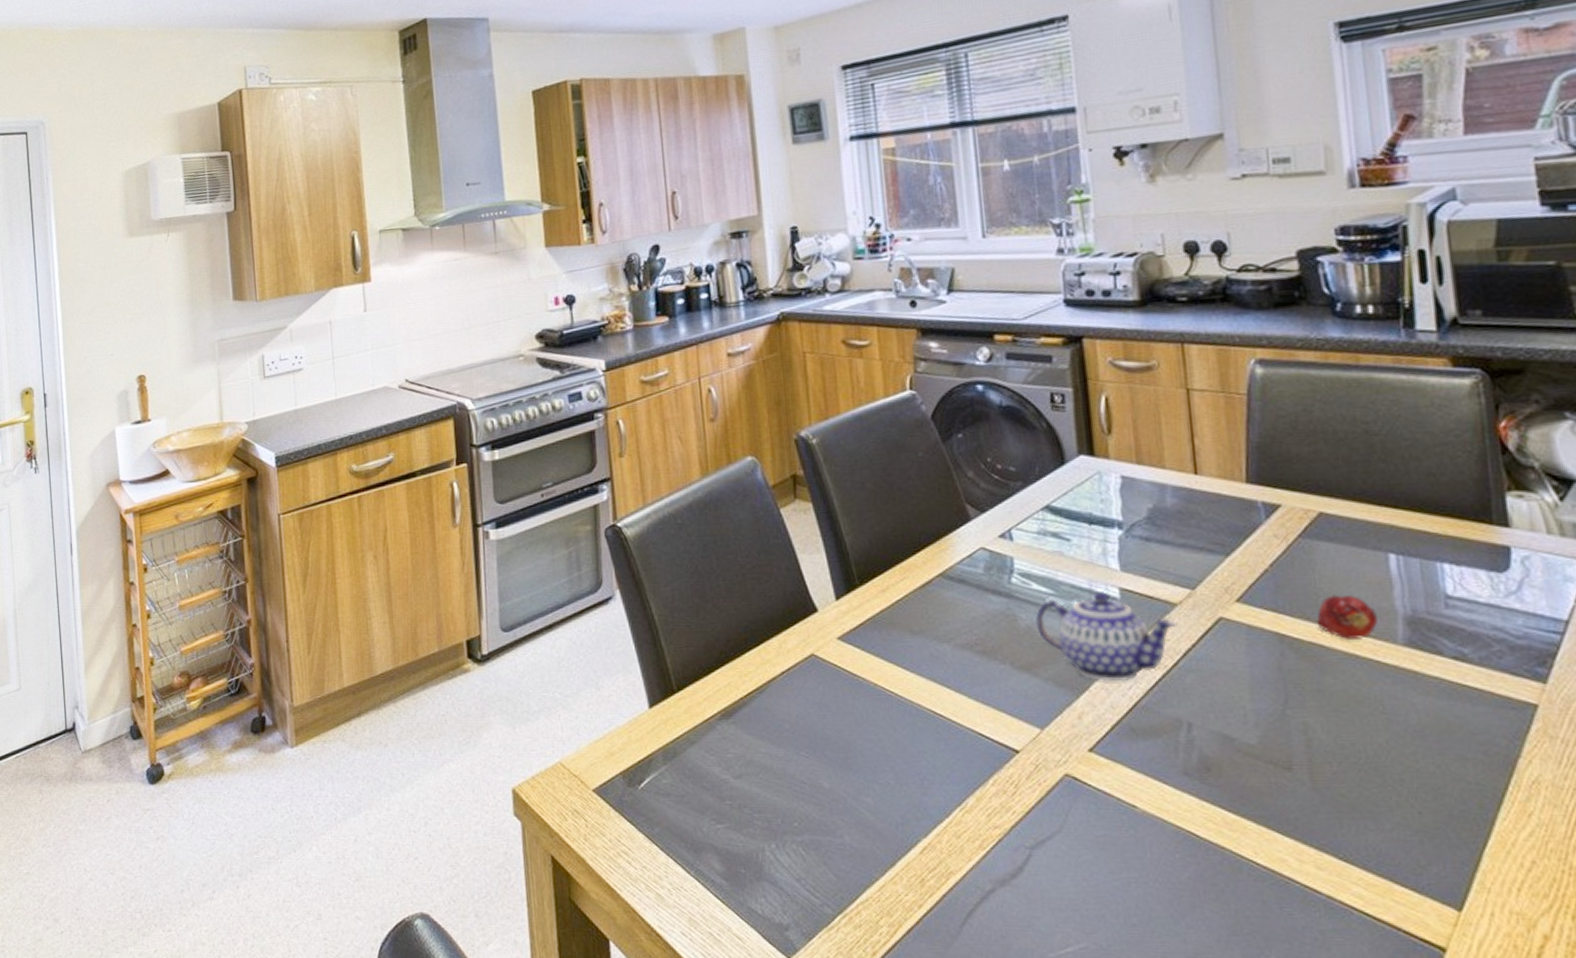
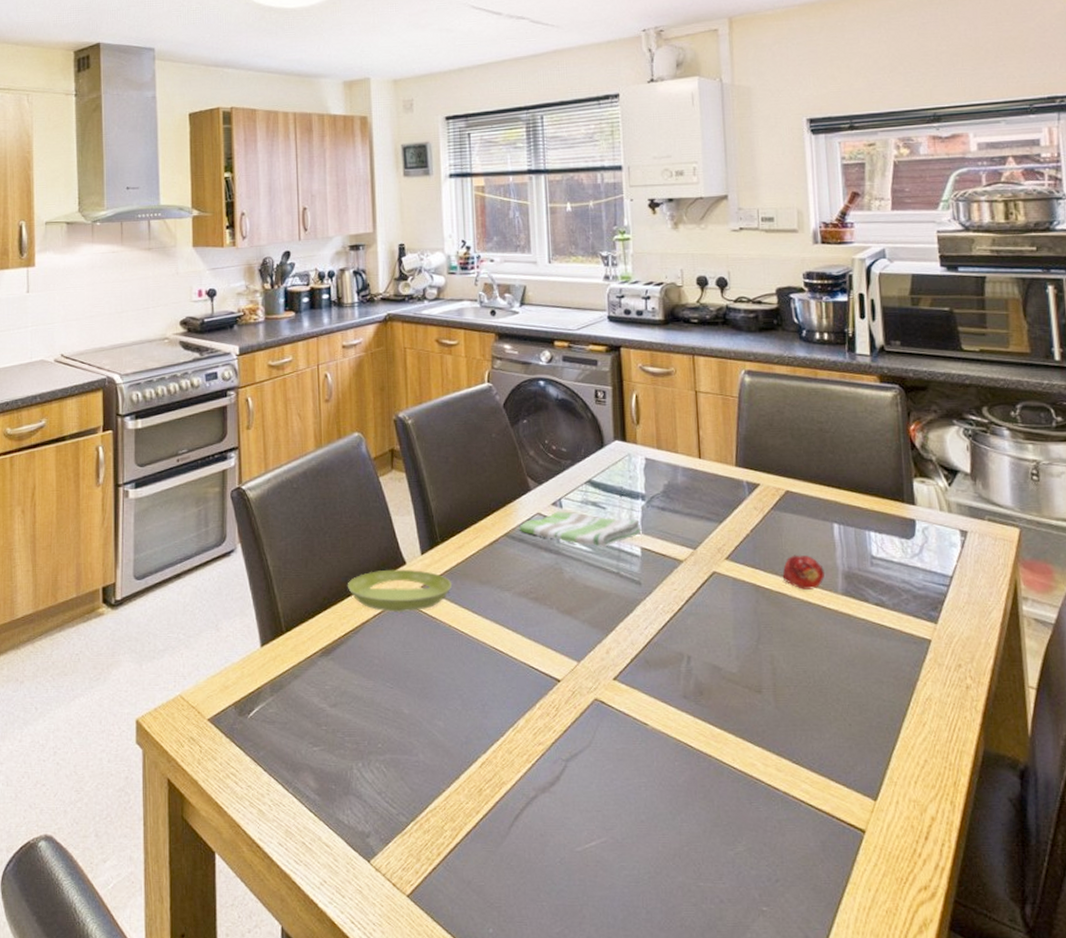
saucer: none [747,617,877,670] -> present [347,569,453,613]
dish towel: none [958,544,1120,588] -> present [519,511,642,547]
teapot: present [1035,592,1178,682] -> none [577,550,683,623]

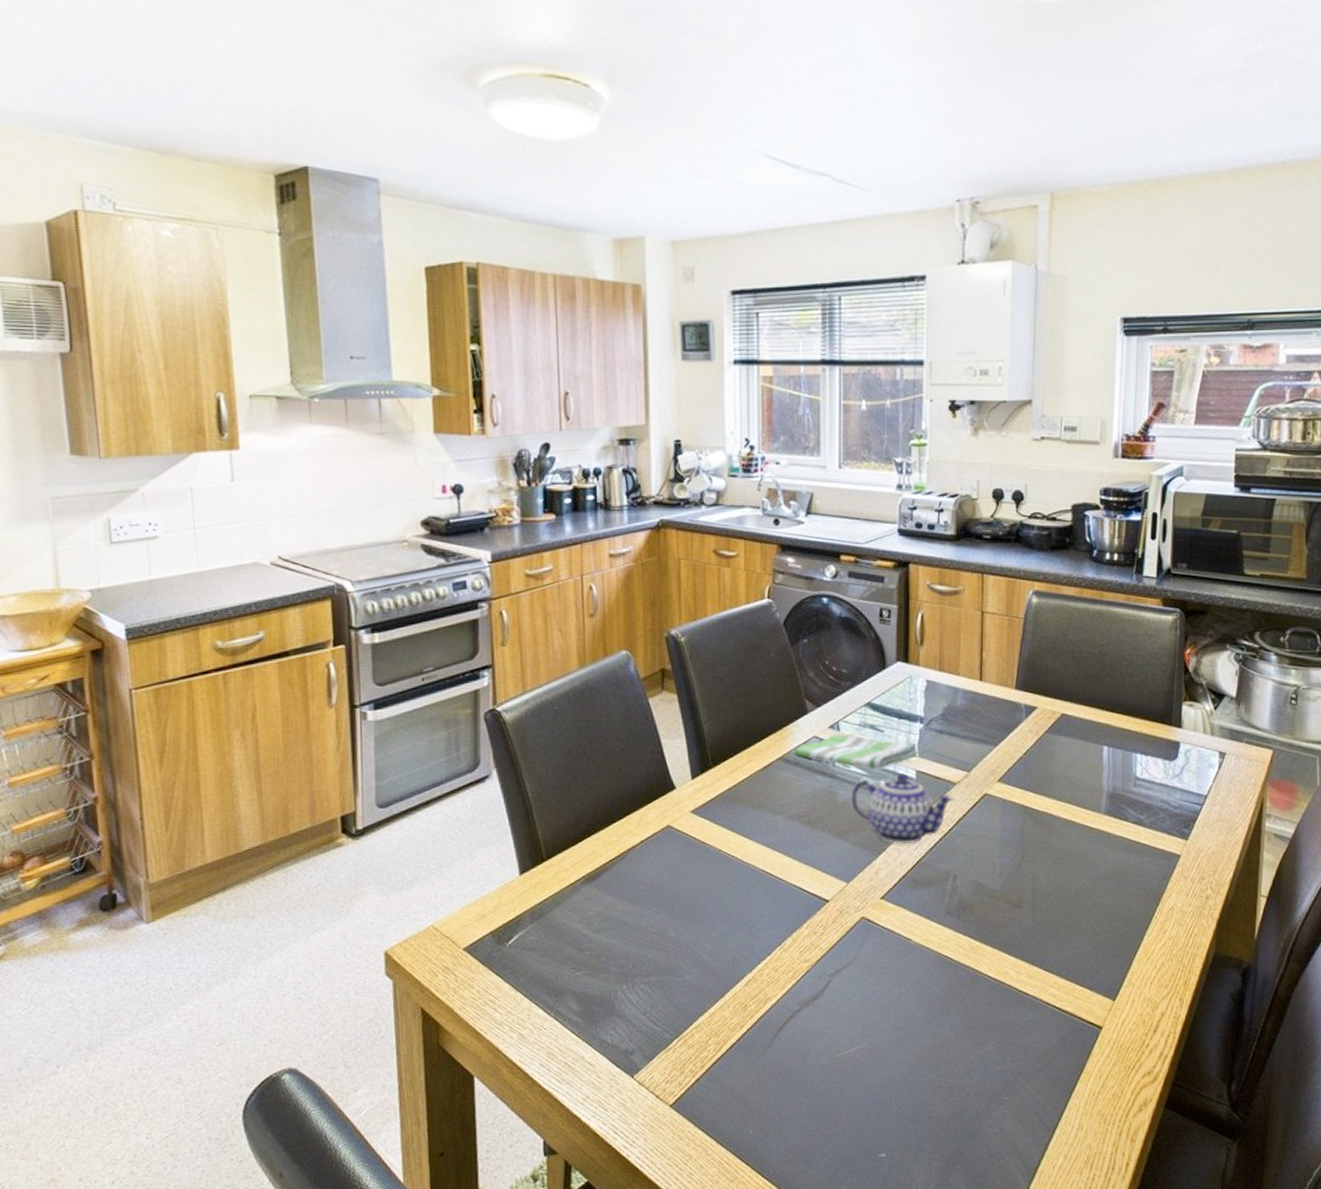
saucer: present [347,569,453,613] -> none [612,794,724,839]
teapot: none [577,550,683,623] -> present [851,773,955,844]
fruit: present [782,555,825,590] -> none [1050,776,1091,810]

